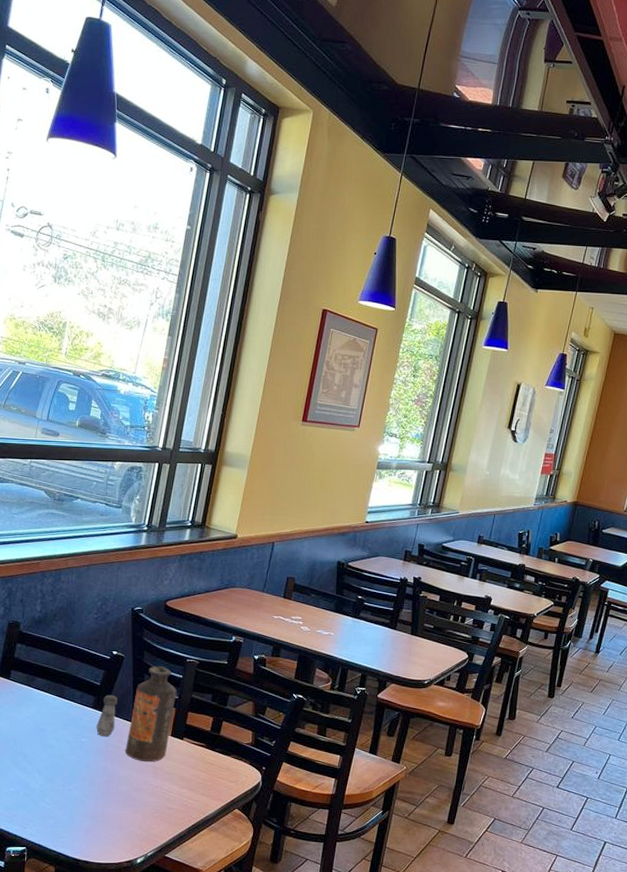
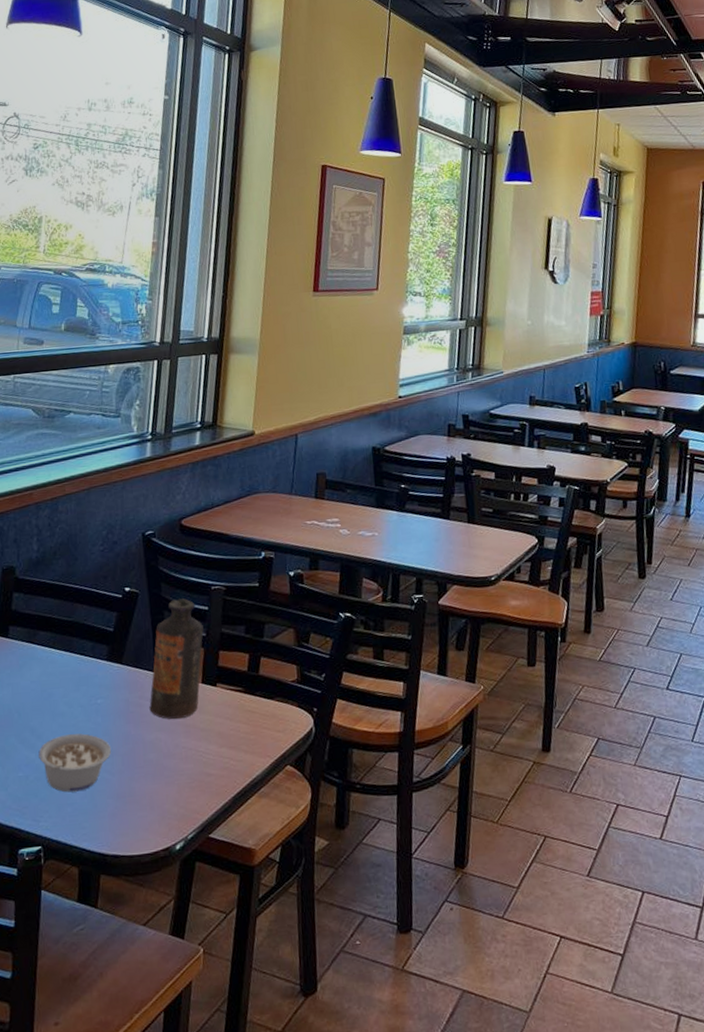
legume: none [29,763,90,809] -> present [38,733,111,792]
salt shaker: present [96,695,117,737] -> none [113,641,135,695]

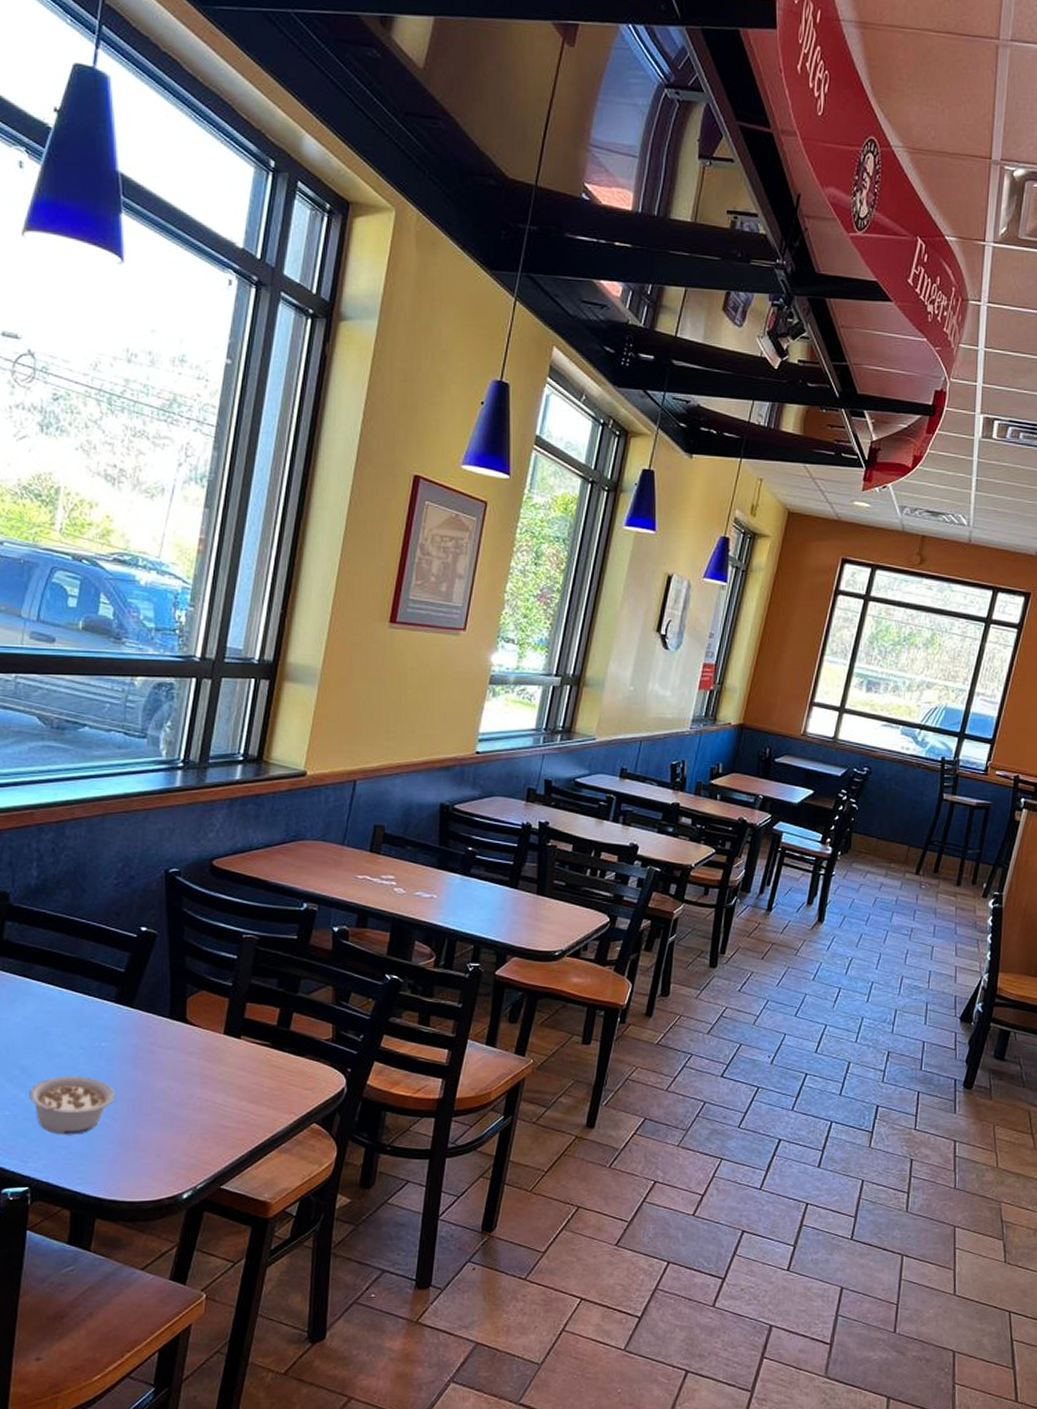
bottle: present [149,598,204,720] -> none [162,945,230,1069]

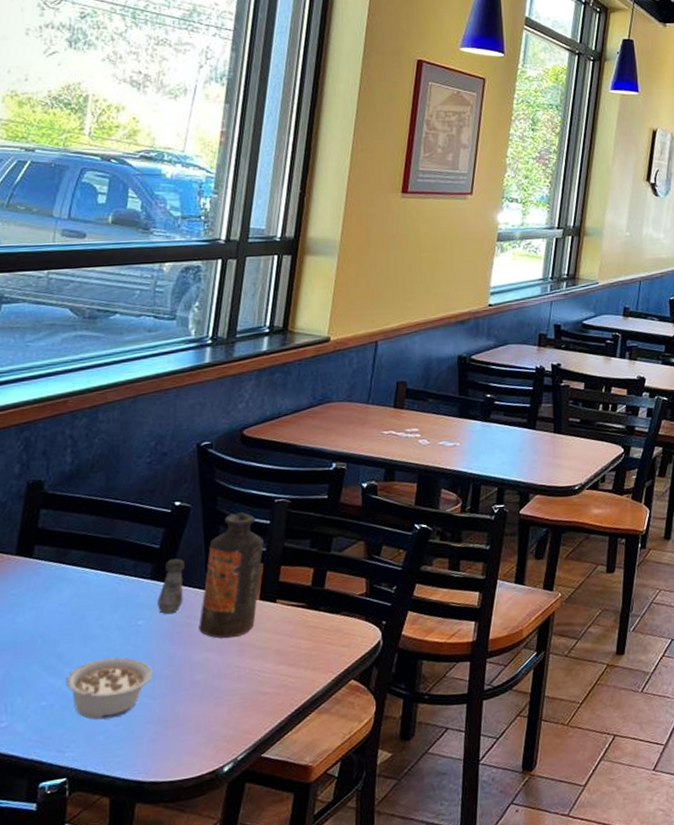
salt shaker: none [121,984,149,1039] -> present [157,558,184,615]
bottle: none [162,945,230,1069] -> present [199,512,264,639]

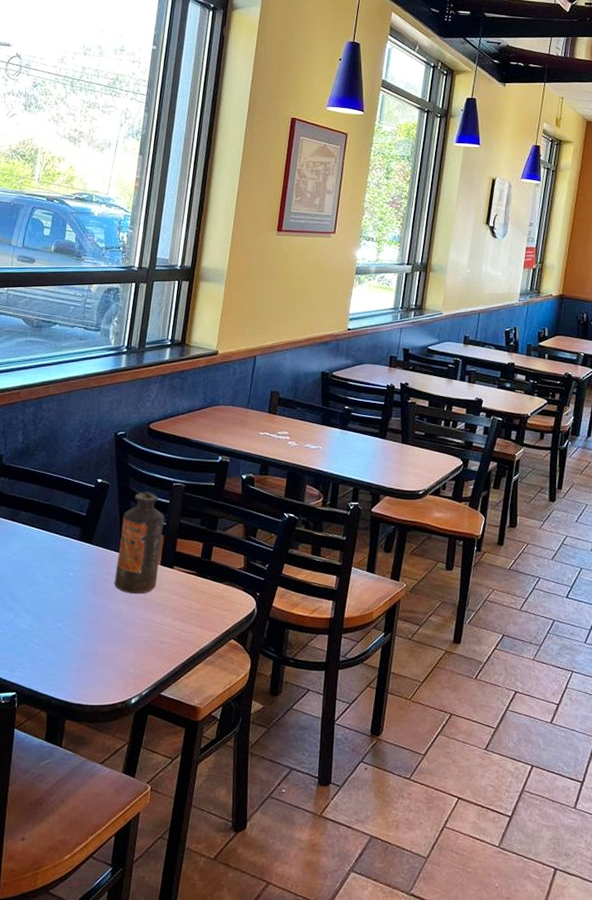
legume: present [66,657,152,720] -> none [16,600,79,649]
salt shaker: present [157,558,184,615] -> none [83,525,104,570]

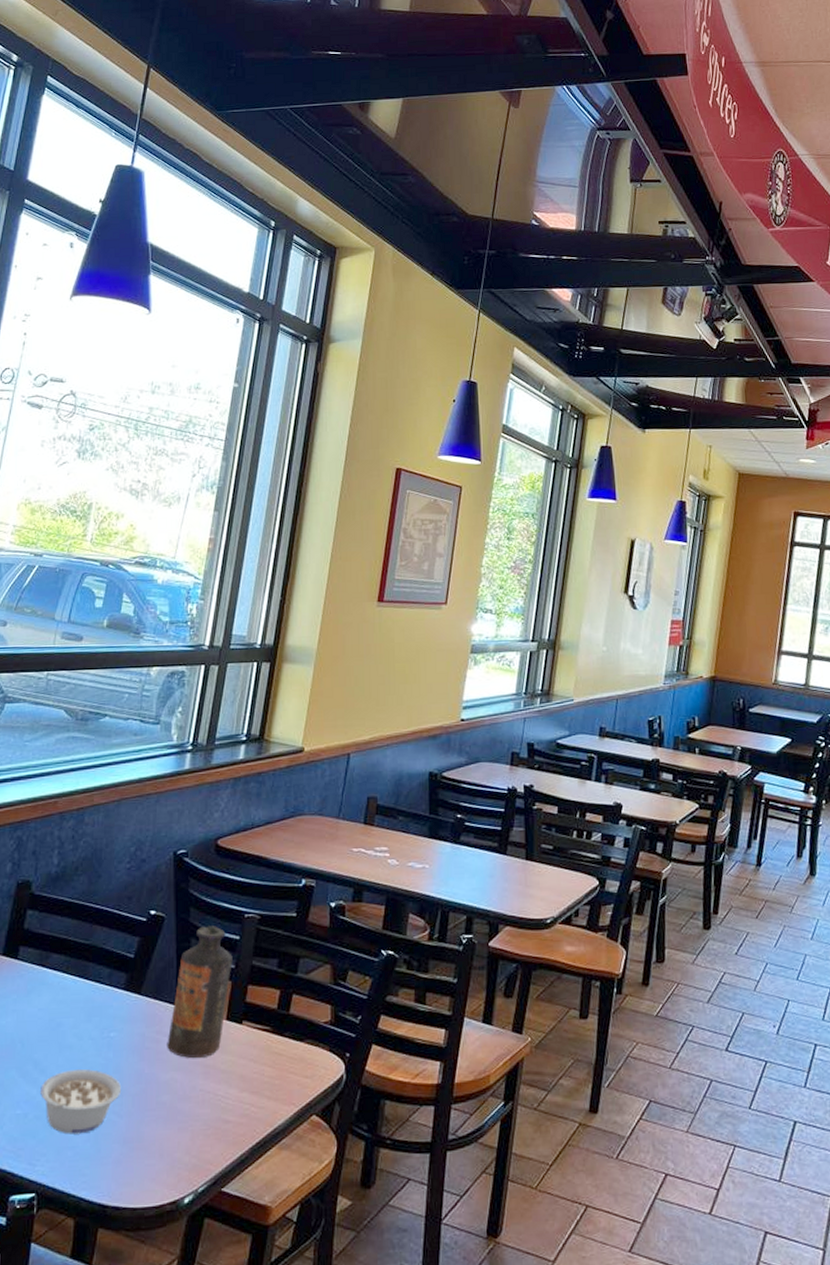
legume: none [16,600,79,649] -> present [40,1069,121,1134]

